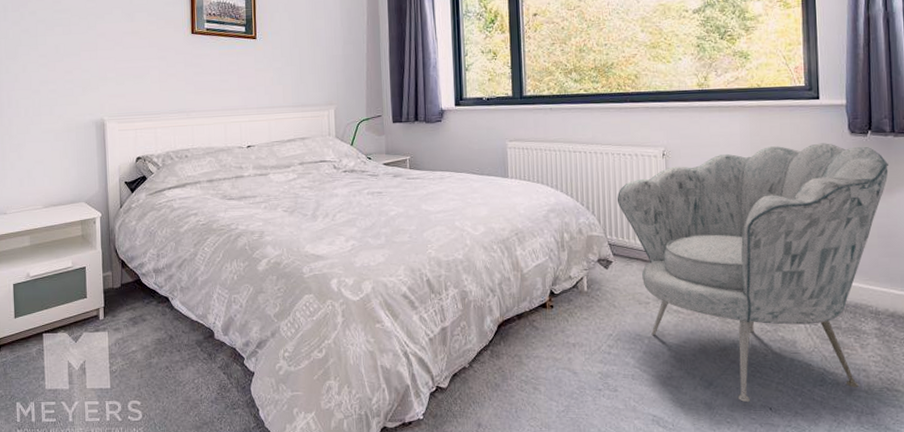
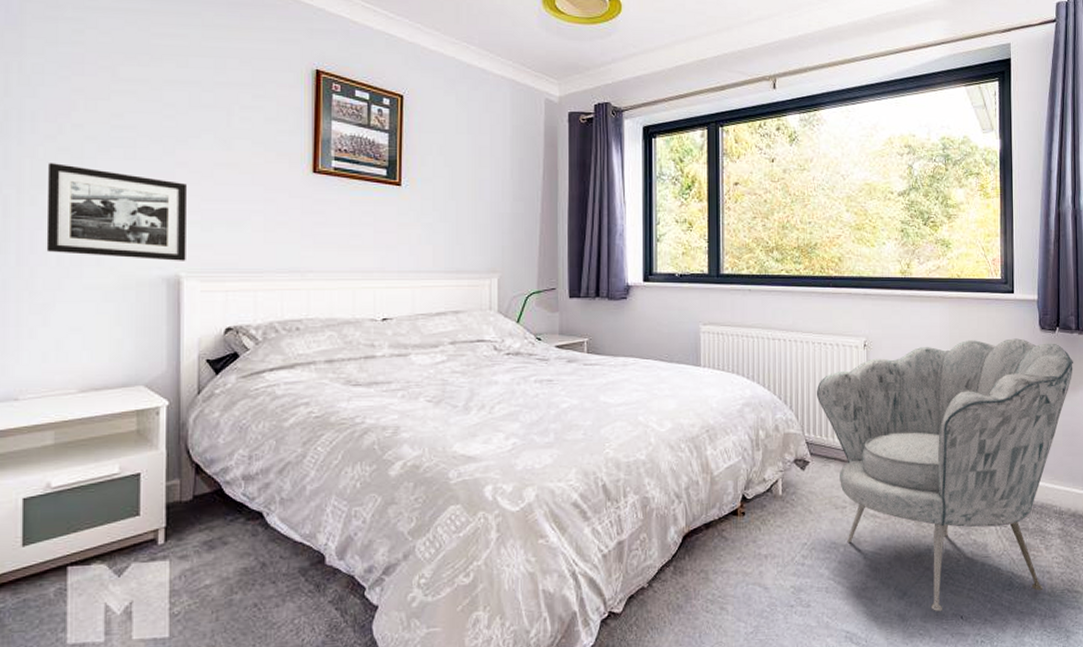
picture frame: none [16,41,107,109] -> present [46,163,186,261]

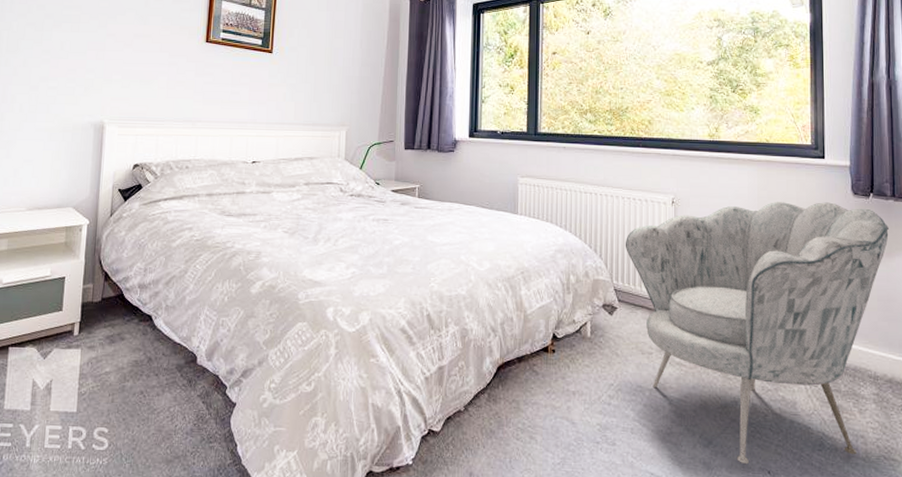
picture frame: present [46,163,186,261] -> none [13,34,113,111]

